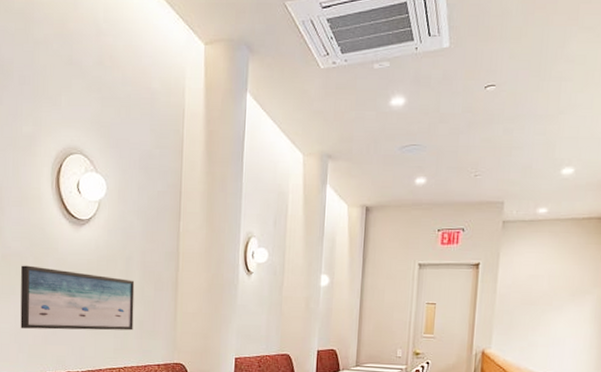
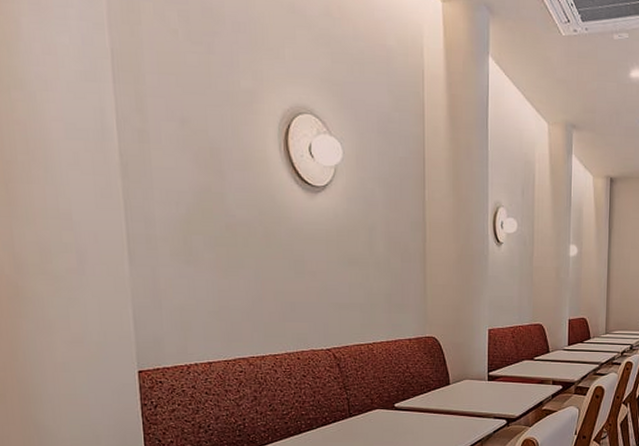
wall art: present [20,265,135,331] -> none [250,236,381,306]

